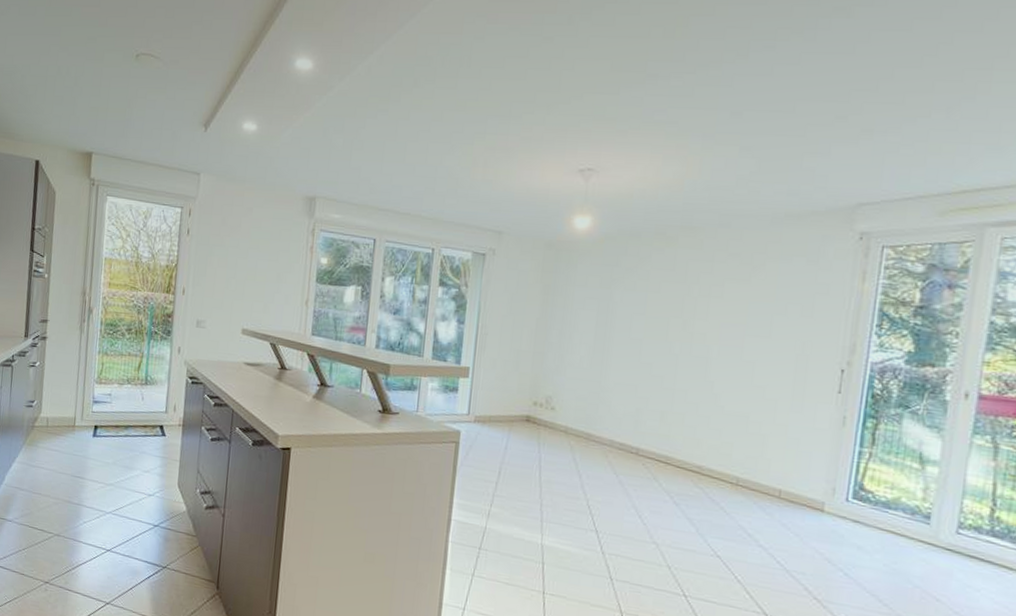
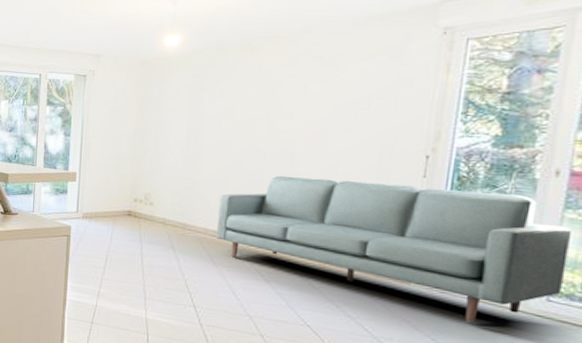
sofa: none [623,383,980,556] -> present [217,175,572,323]

